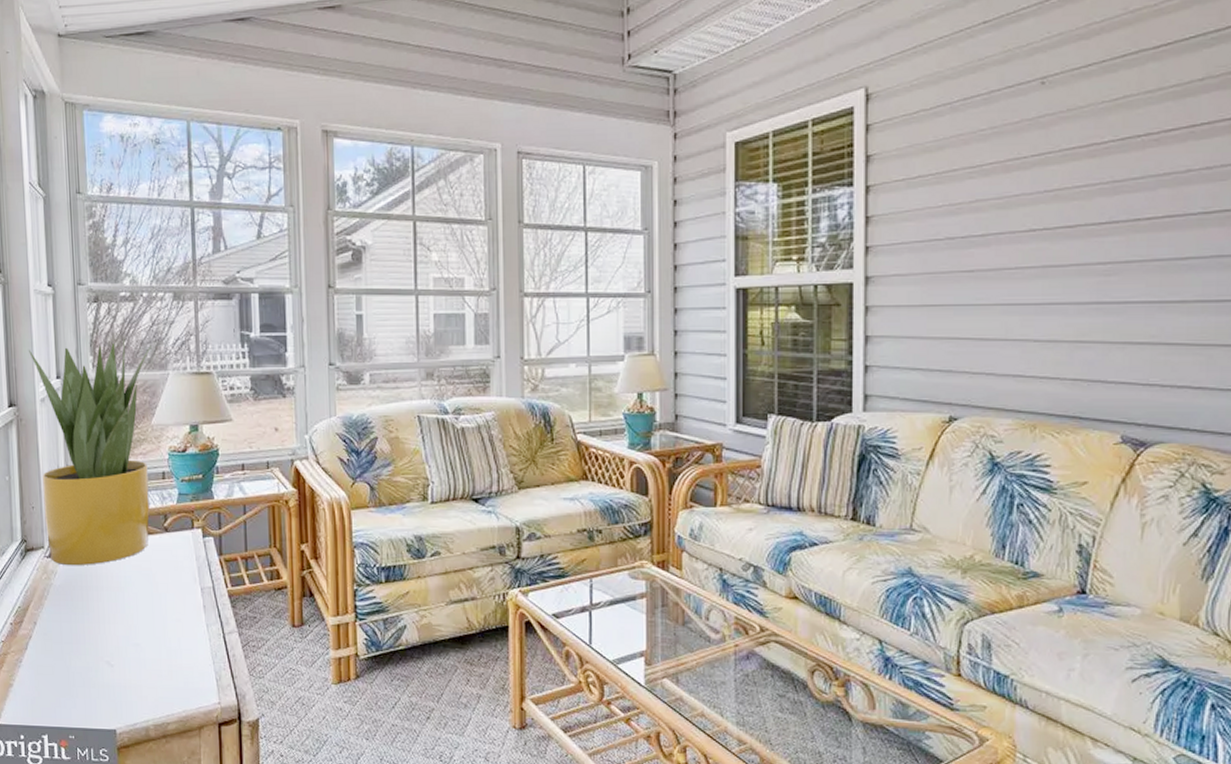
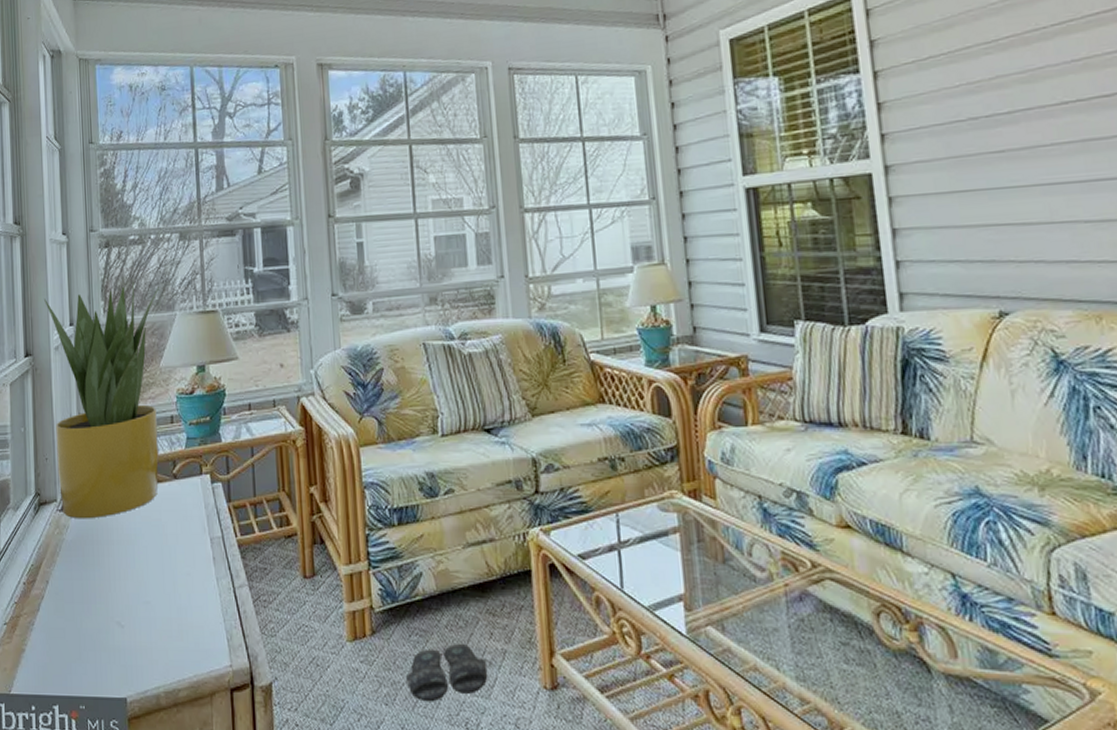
slippers: none [386,687,463,737] -> present [405,643,488,701]

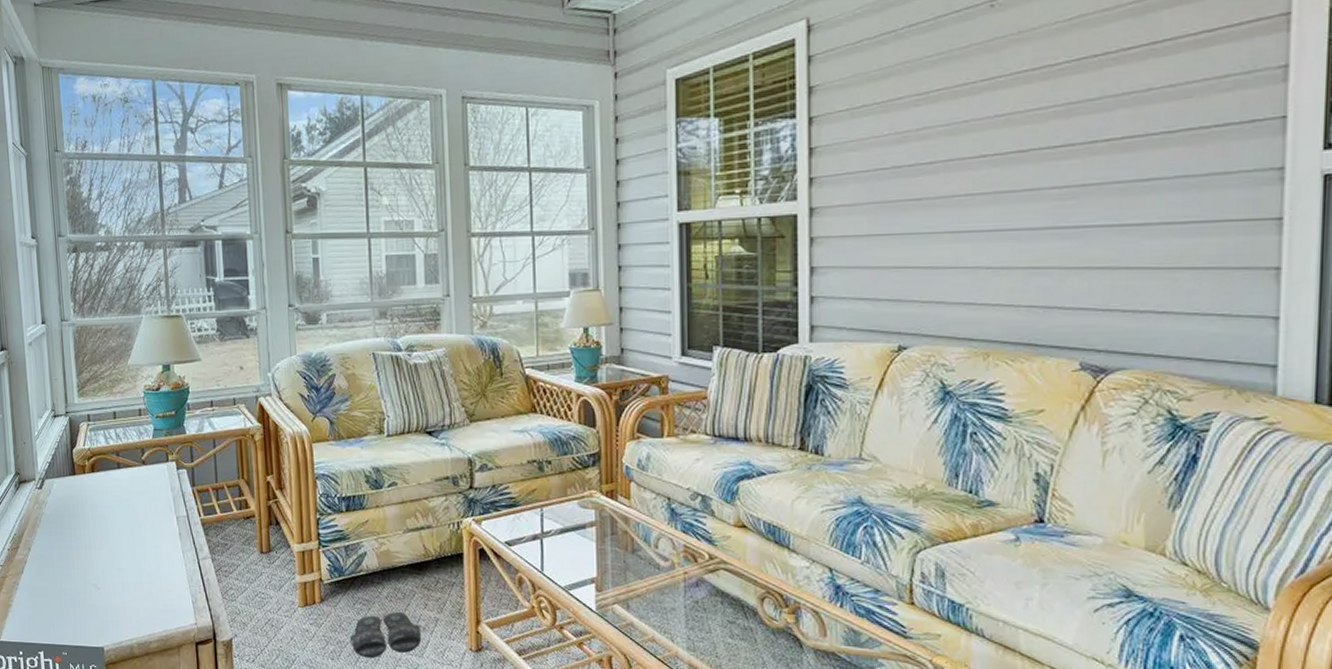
planter: present [43,281,159,519] -> none [16,285,129,497]

